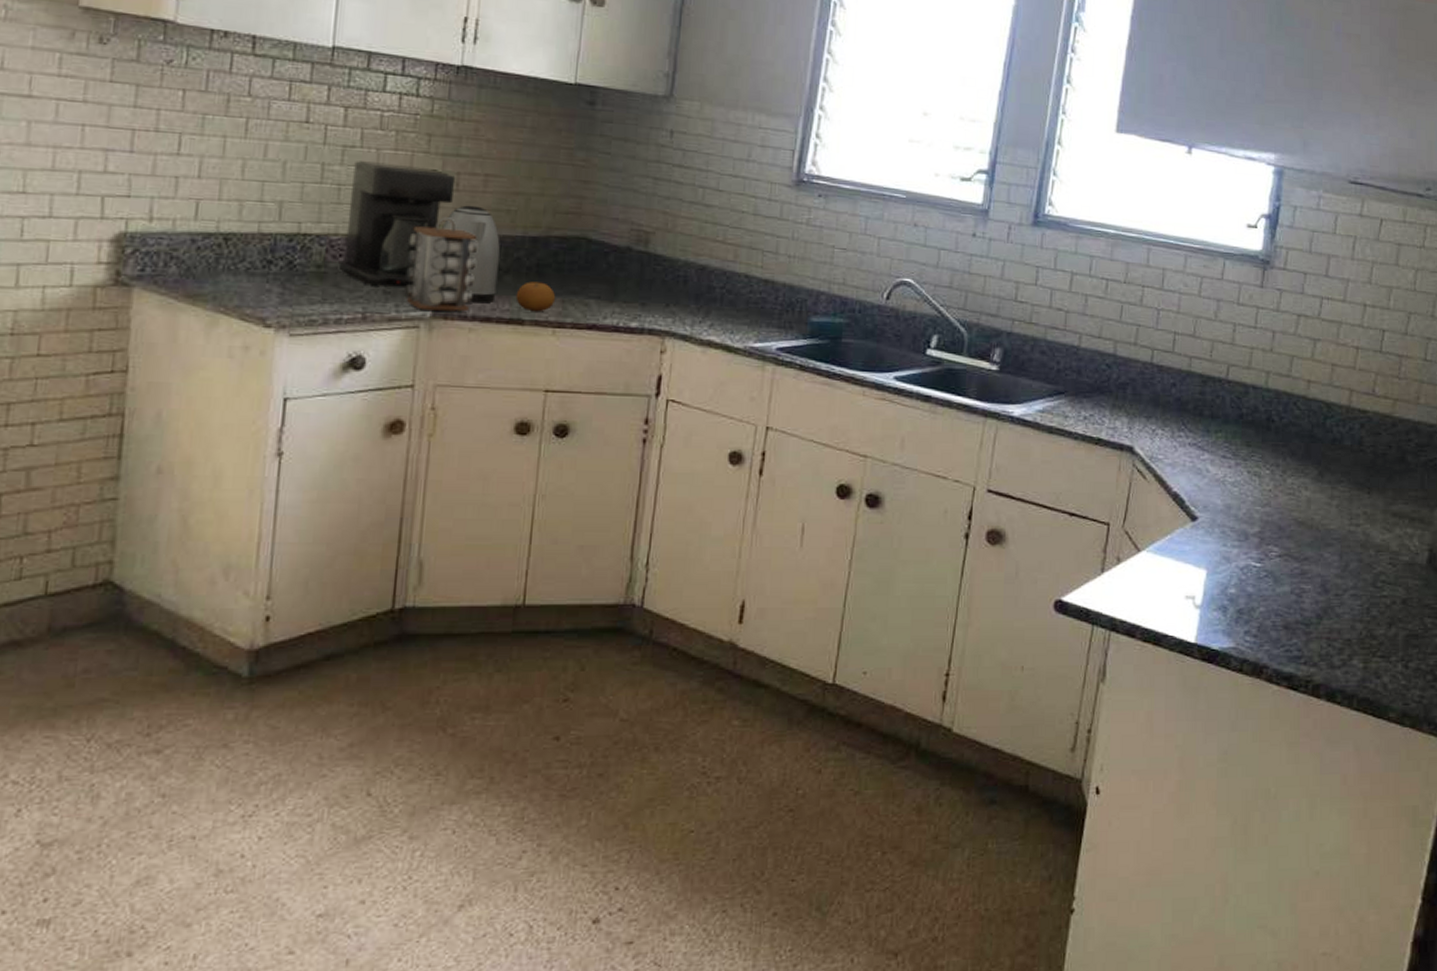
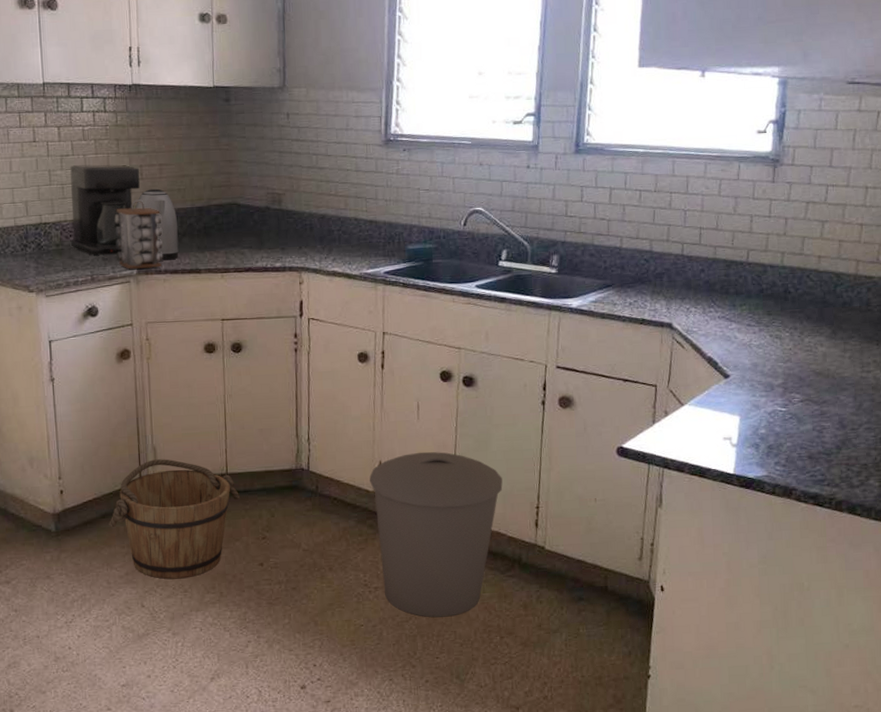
bucket: none [334,579,539,756] -> present [109,459,241,580]
fruit: present [515,281,555,312] -> none [192,240,220,263]
trash can: none [725,591,905,823] -> present [369,451,503,618]

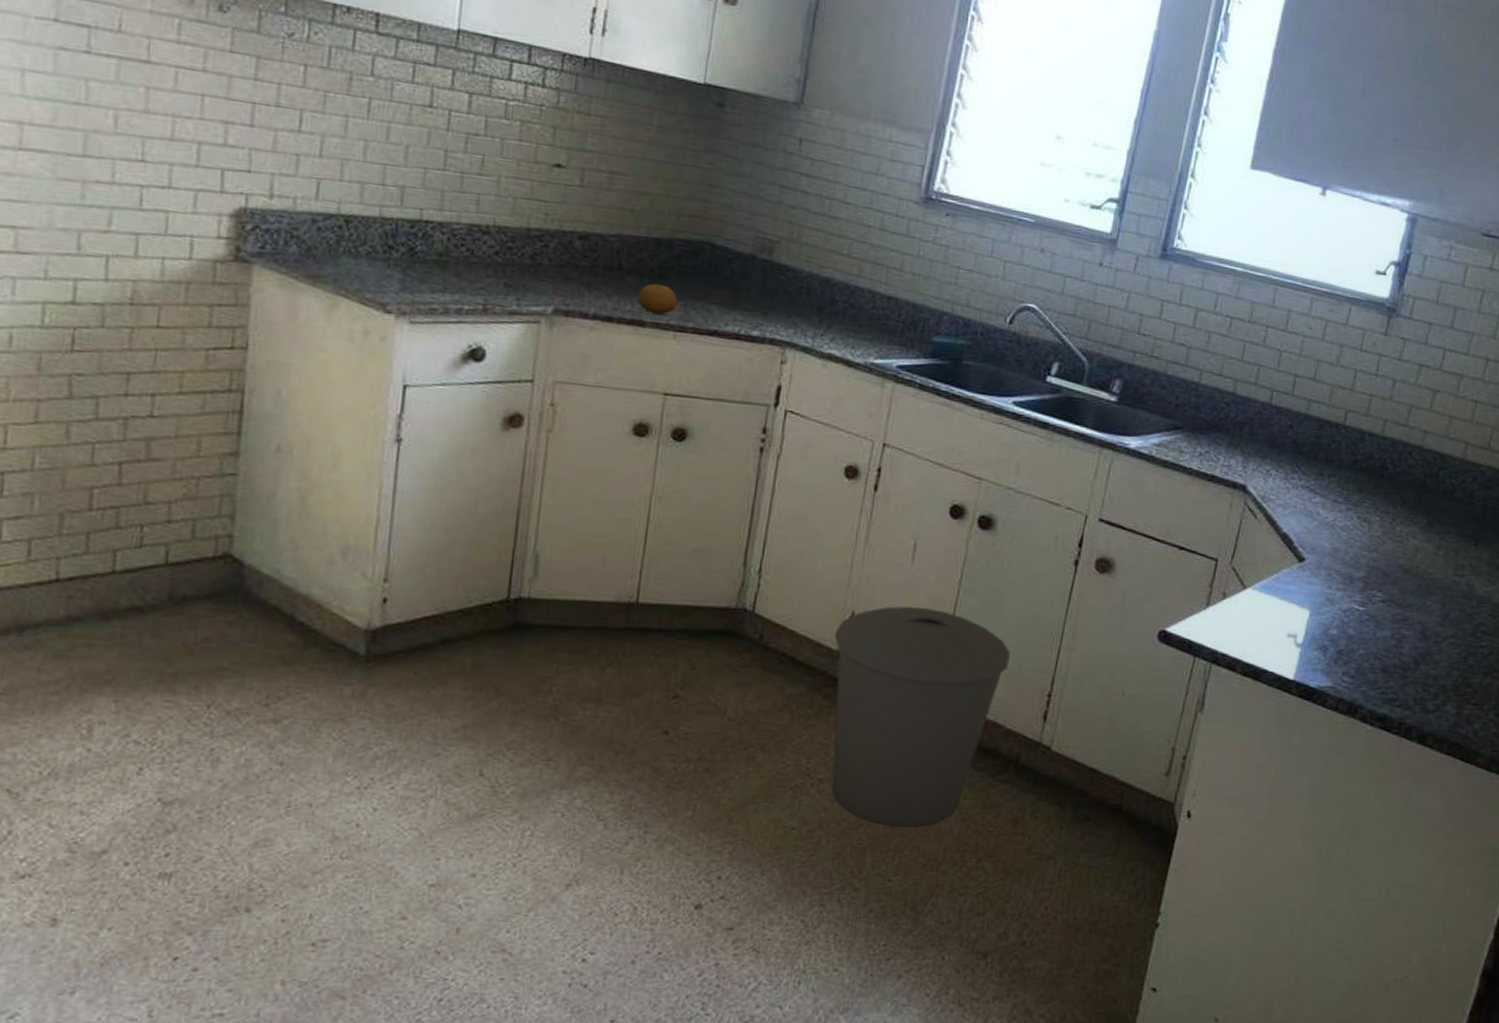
coffee maker: present [70,164,140,255] -> none [461,149,581,281]
bucket: present [109,459,241,580] -> none [449,571,651,742]
spice rack: present [114,200,163,270] -> none [525,213,601,310]
kettle: present [135,188,179,261] -> none [565,201,624,303]
fruit: none [192,240,220,263] -> present [637,283,677,315]

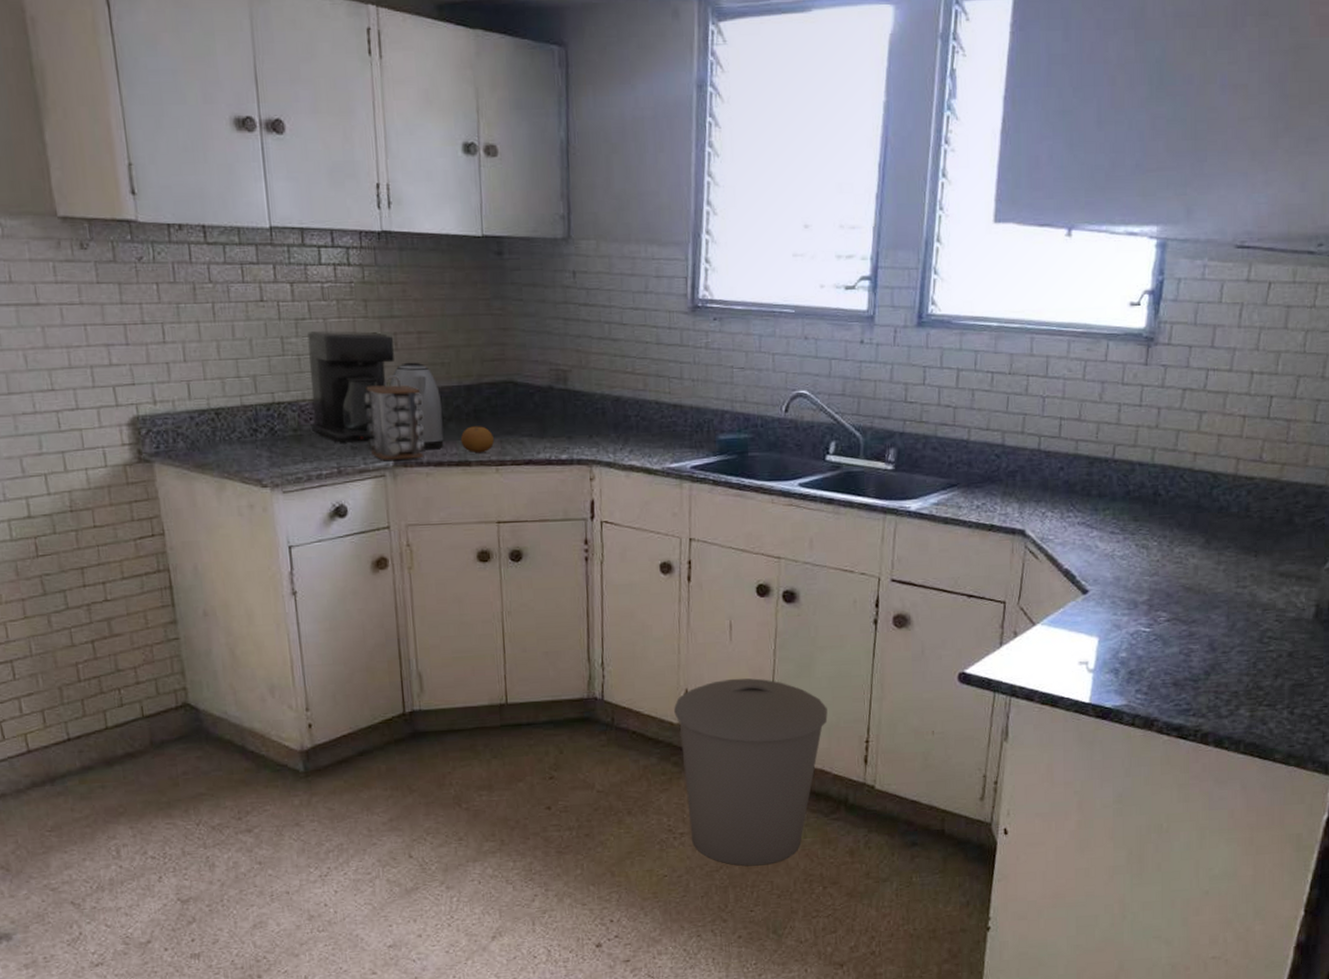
coffee maker: none [461,149,581,281] -> present [307,330,395,443]
spice rack: none [525,213,601,310] -> present [364,375,425,461]
kettle: none [565,201,624,303] -> present [389,362,444,450]

